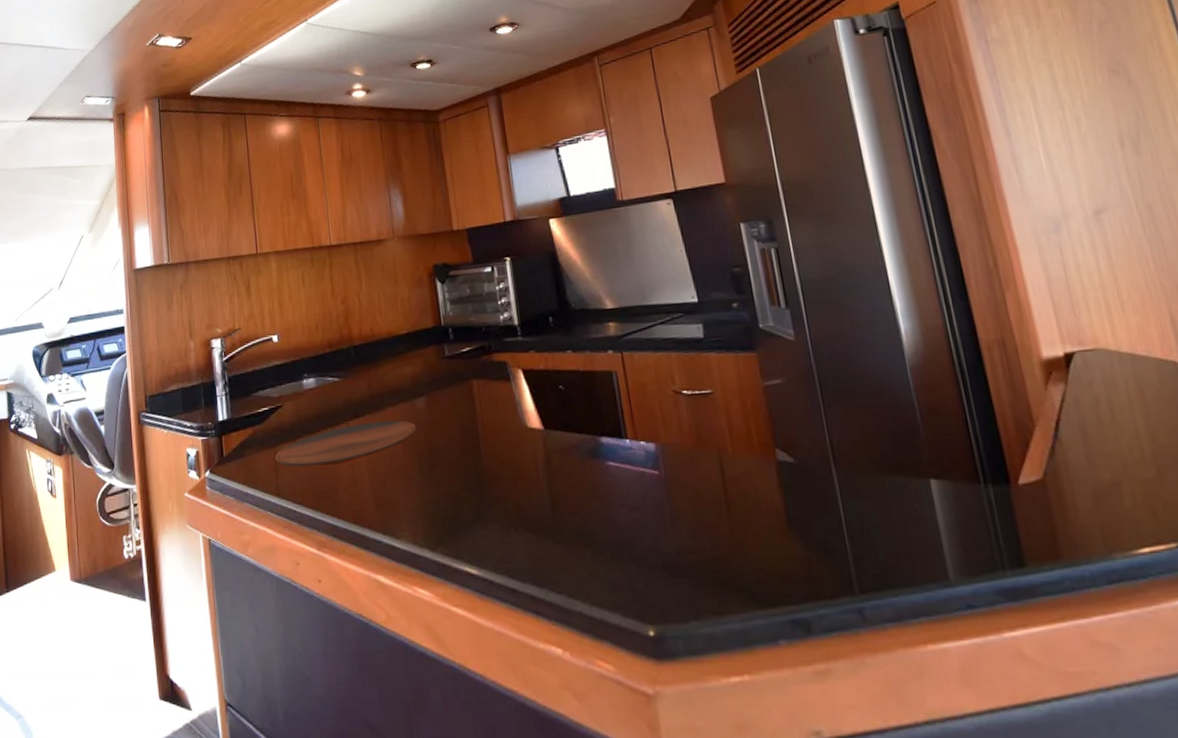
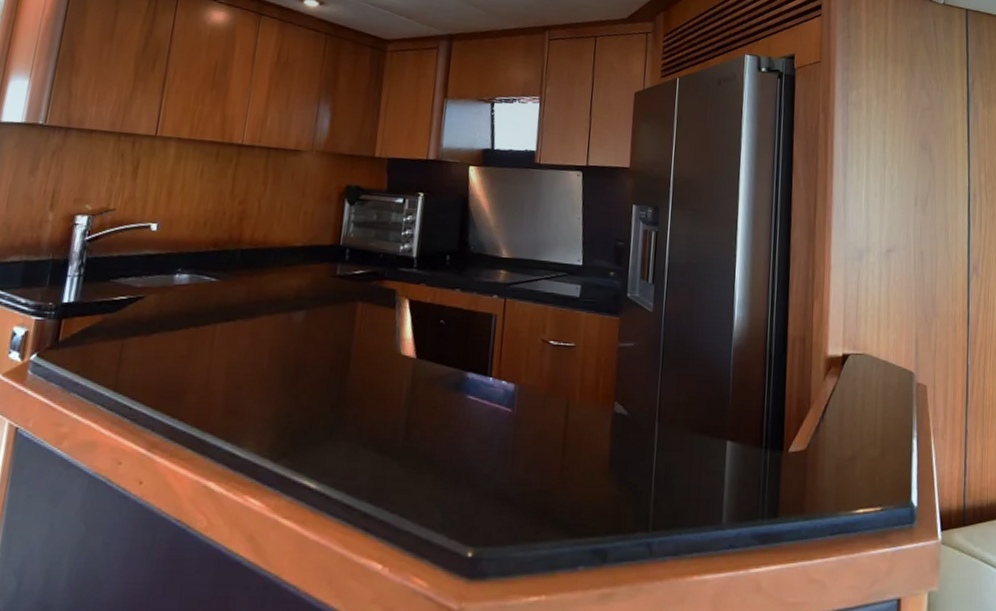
plate: present [275,420,417,467] -> none [121,327,289,366]

